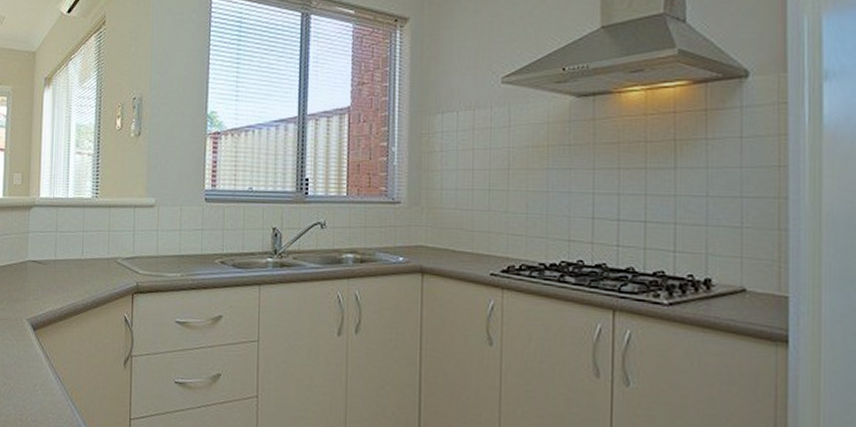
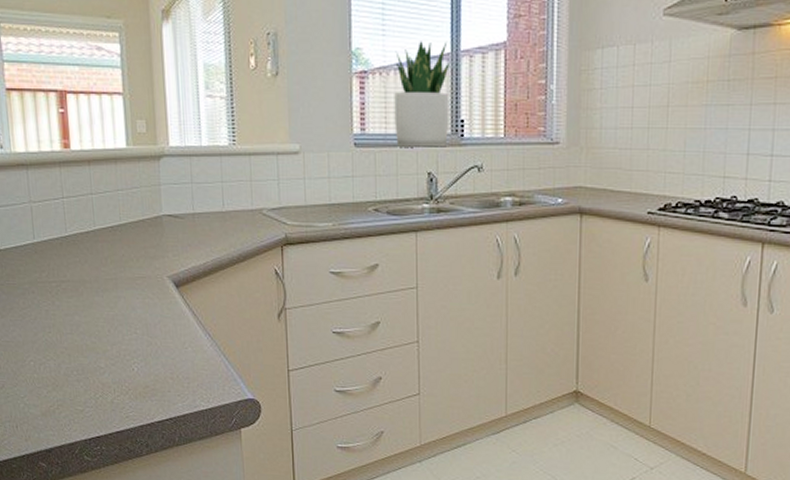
planter: none [243,106,296,204] -> present [394,41,450,147]

